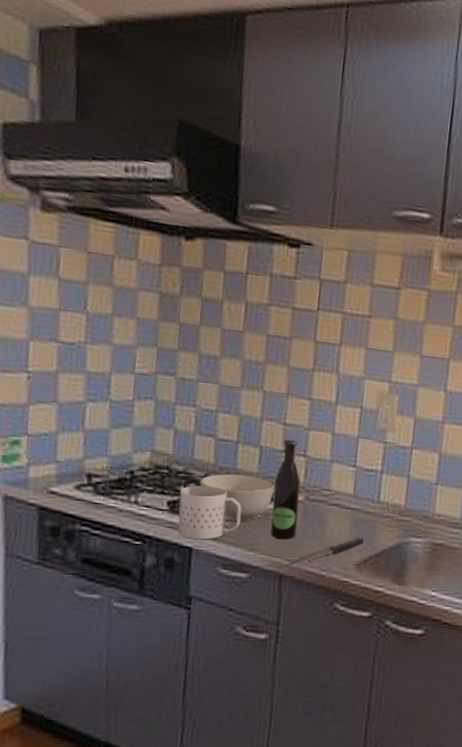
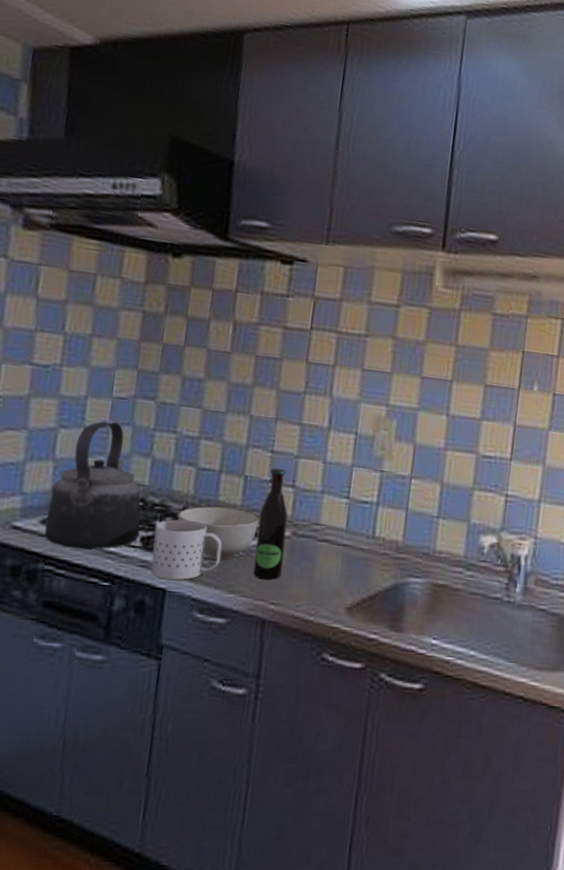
kettle: none [79,395,167,512] -> present [45,421,141,549]
kitchen knife: present [279,537,365,569] -> none [261,577,358,613]

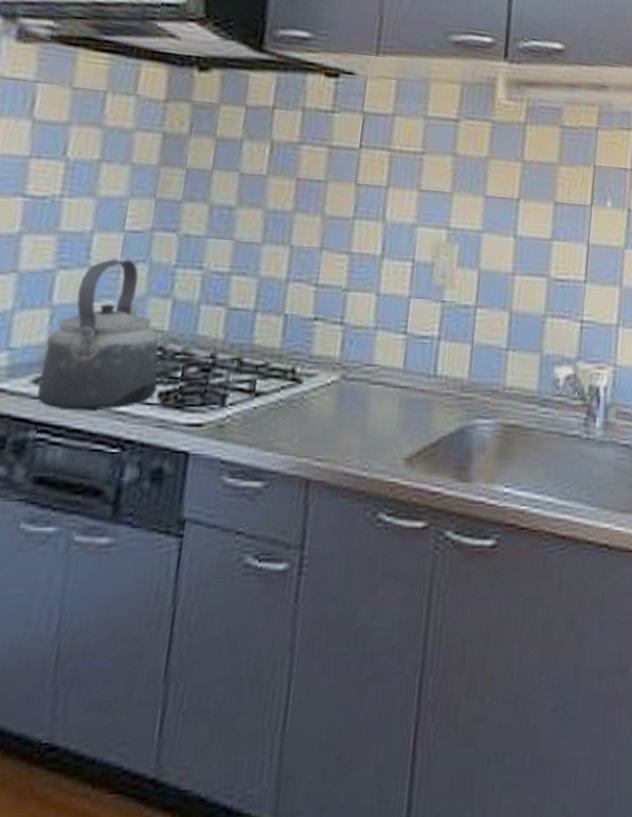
mug: present [151,519,222,581] -> none [171,368,258,441]
bowl: present [177,506,259,561] -> none [203,350,302,414]
bottle: present [253,467,288,580] -> none [295,303,336,432]

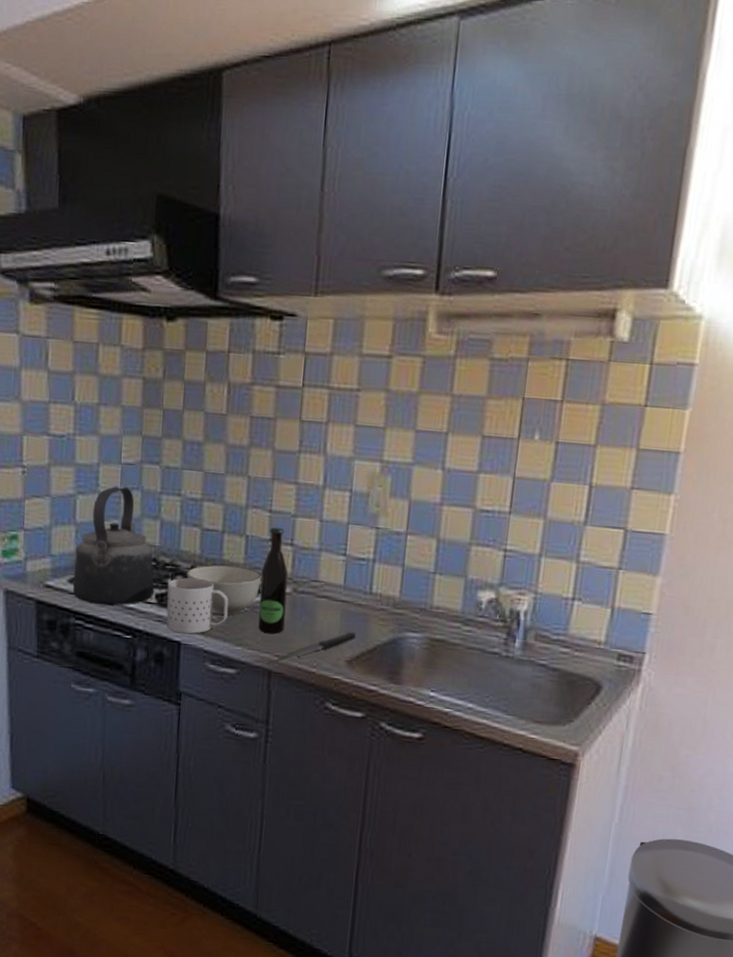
mug: none [171,368,258,441] -> present [166,577,229,634]
bowl: none [203,350,302,414] -> present [186,564,261,616]
bottle: none [295,303,336,432] -> present [258,527,289,634]
kitchen knife: none [305,423,418,472] -> present [267,631,357,665]

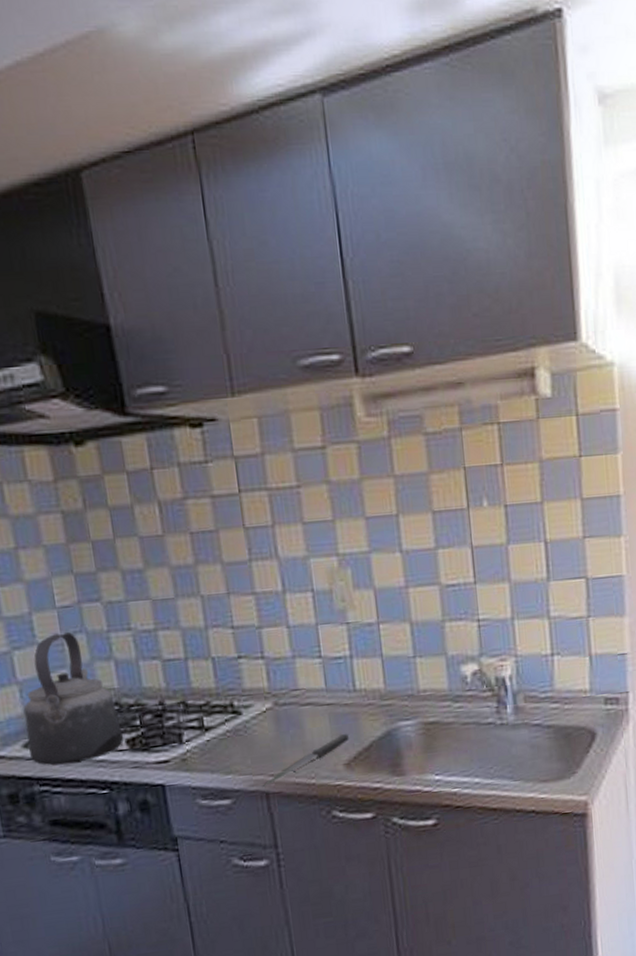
mug: present [166,577,229,634] -> none [136,712,211,776]
bowl: present [186,564,261,616] -> none [155,691,238,748]
bottle: present [258,527,289,634] -> none [236,642,274,755]

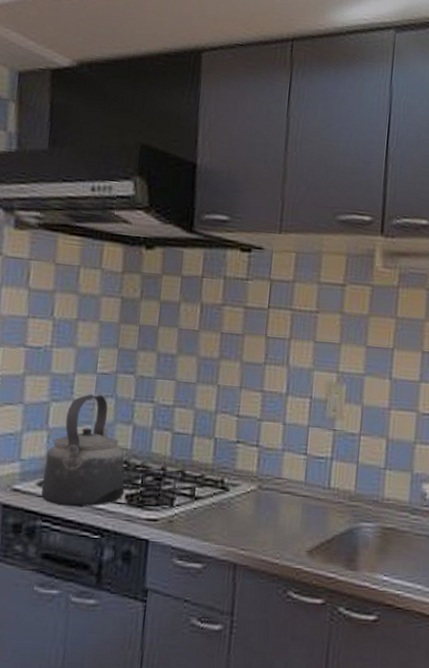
kitchen knife: present [263,733,350,786] -> none [233,523,316,558]

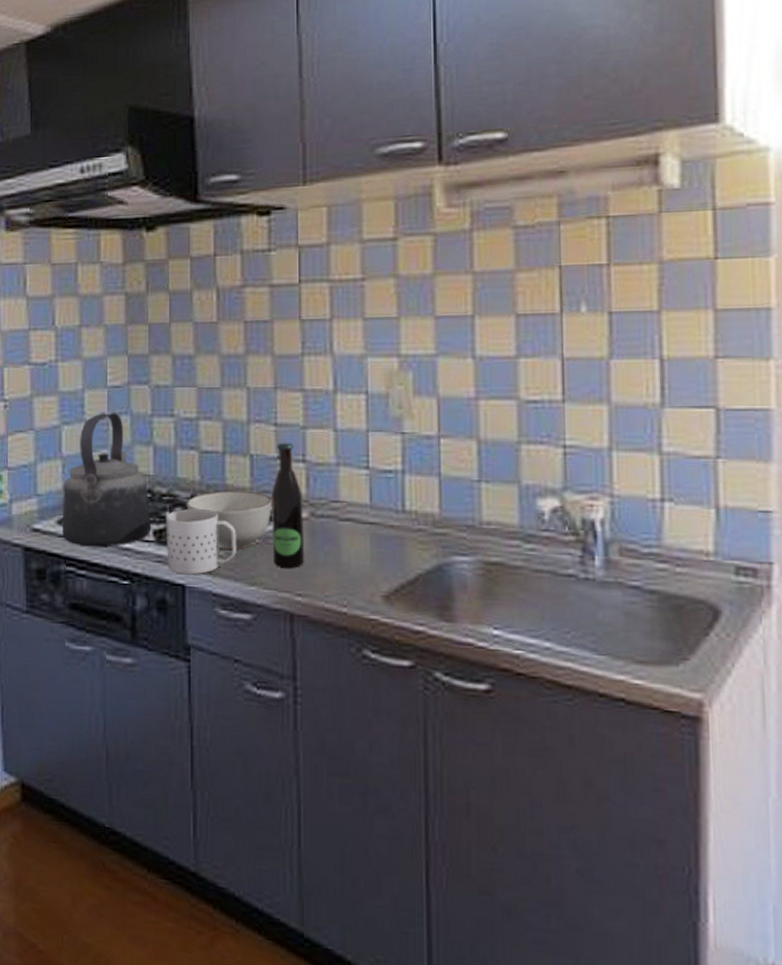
mug: none [135,478,197,532] -> present [165,508,238,575]
bowl: none [156,465,229,513] -> present [186,490,272,551]
bottle: none [225,430,254,528] -> present [271,442,305,568]

